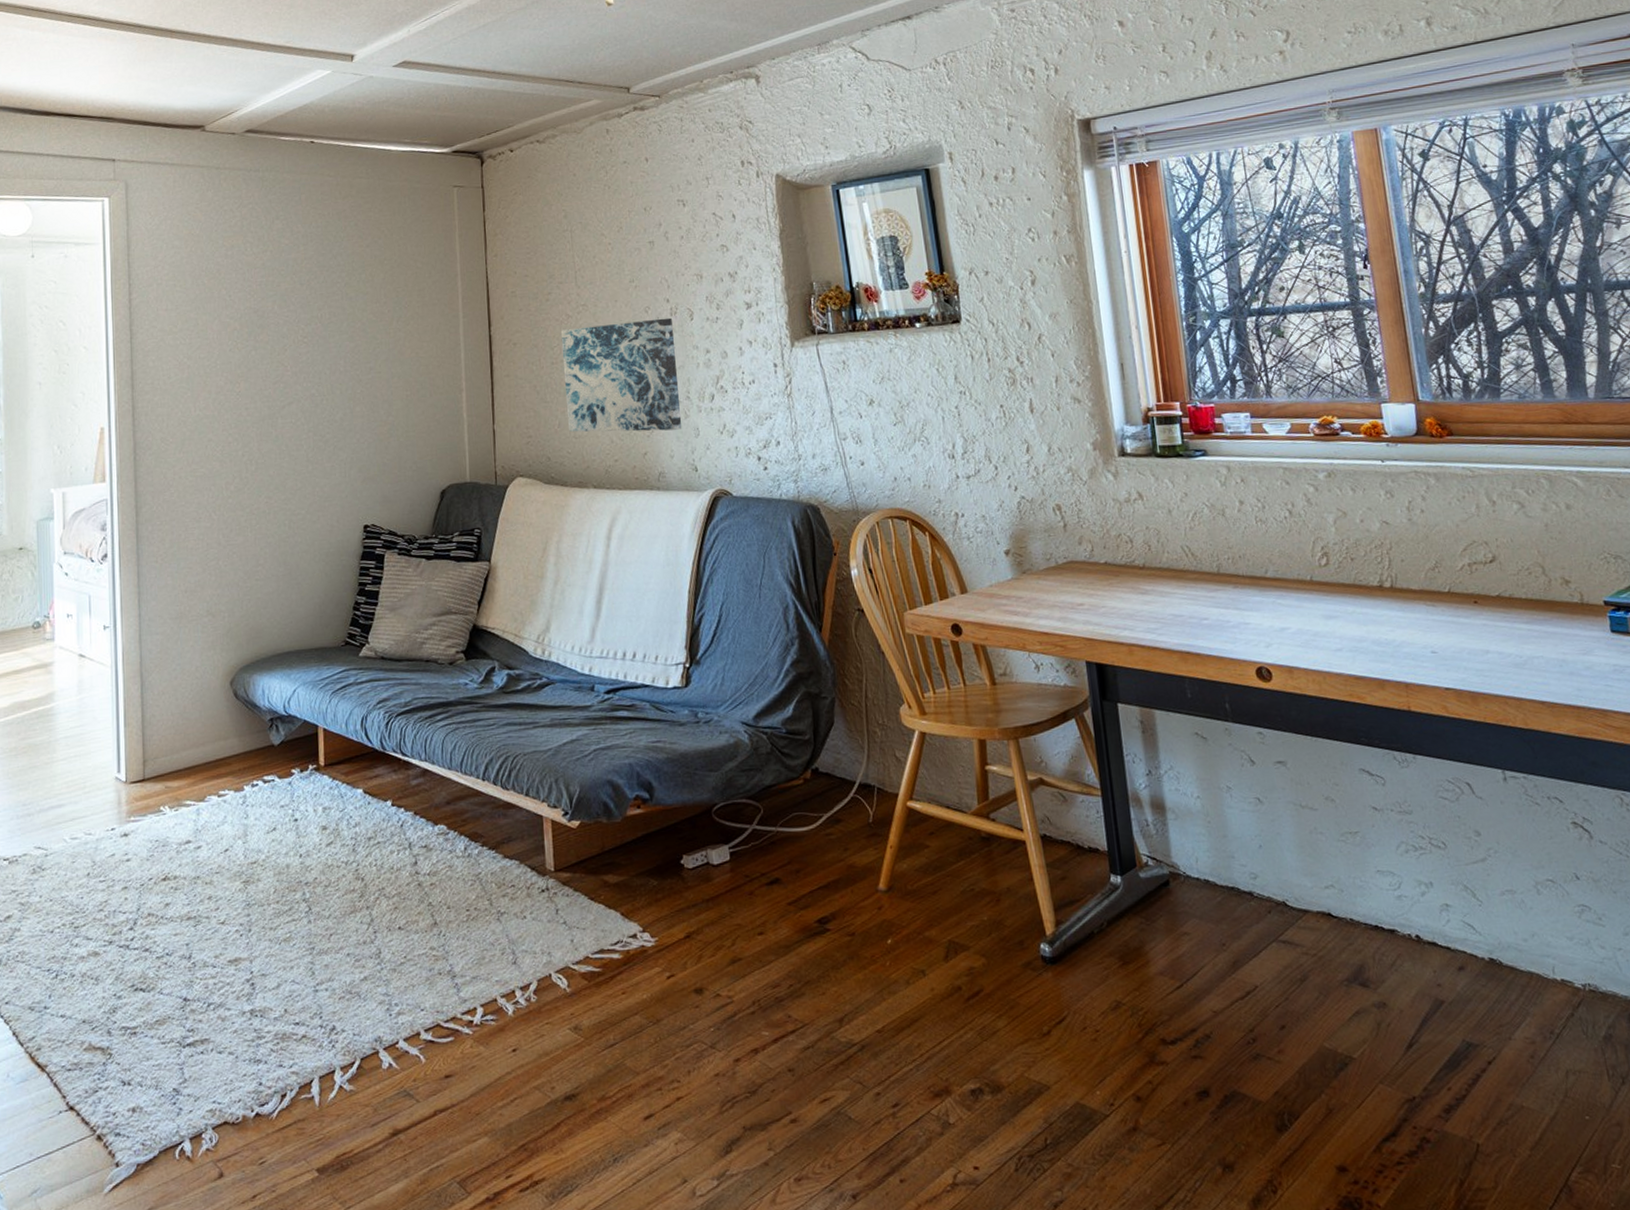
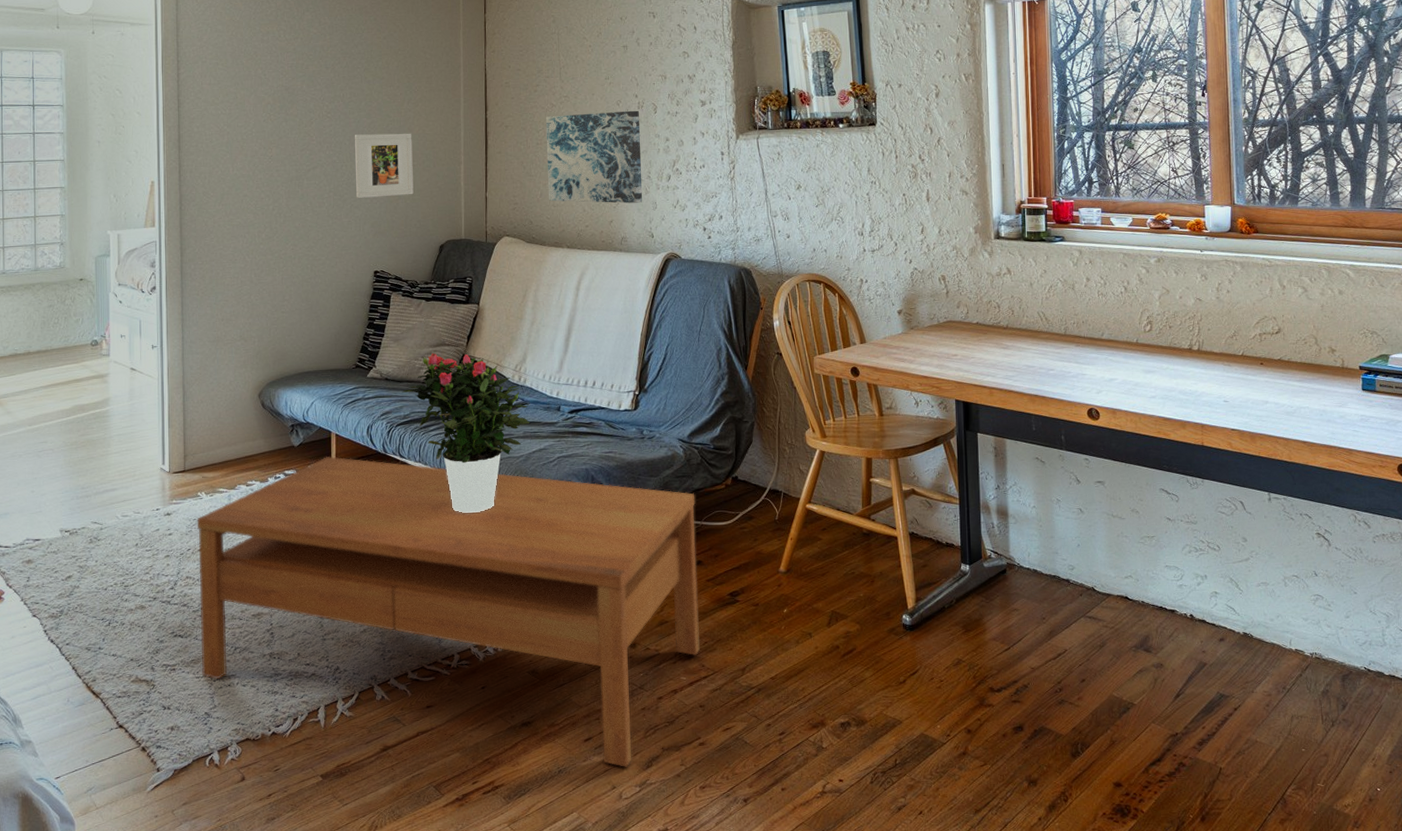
coffee table: none [159,757,784,1154] -> present [196,456,700,767]
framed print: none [335,357,408,438] -> present [354,133,414,198]
potted flower: none [402,623,558,825] -> present [402,352,529,514]

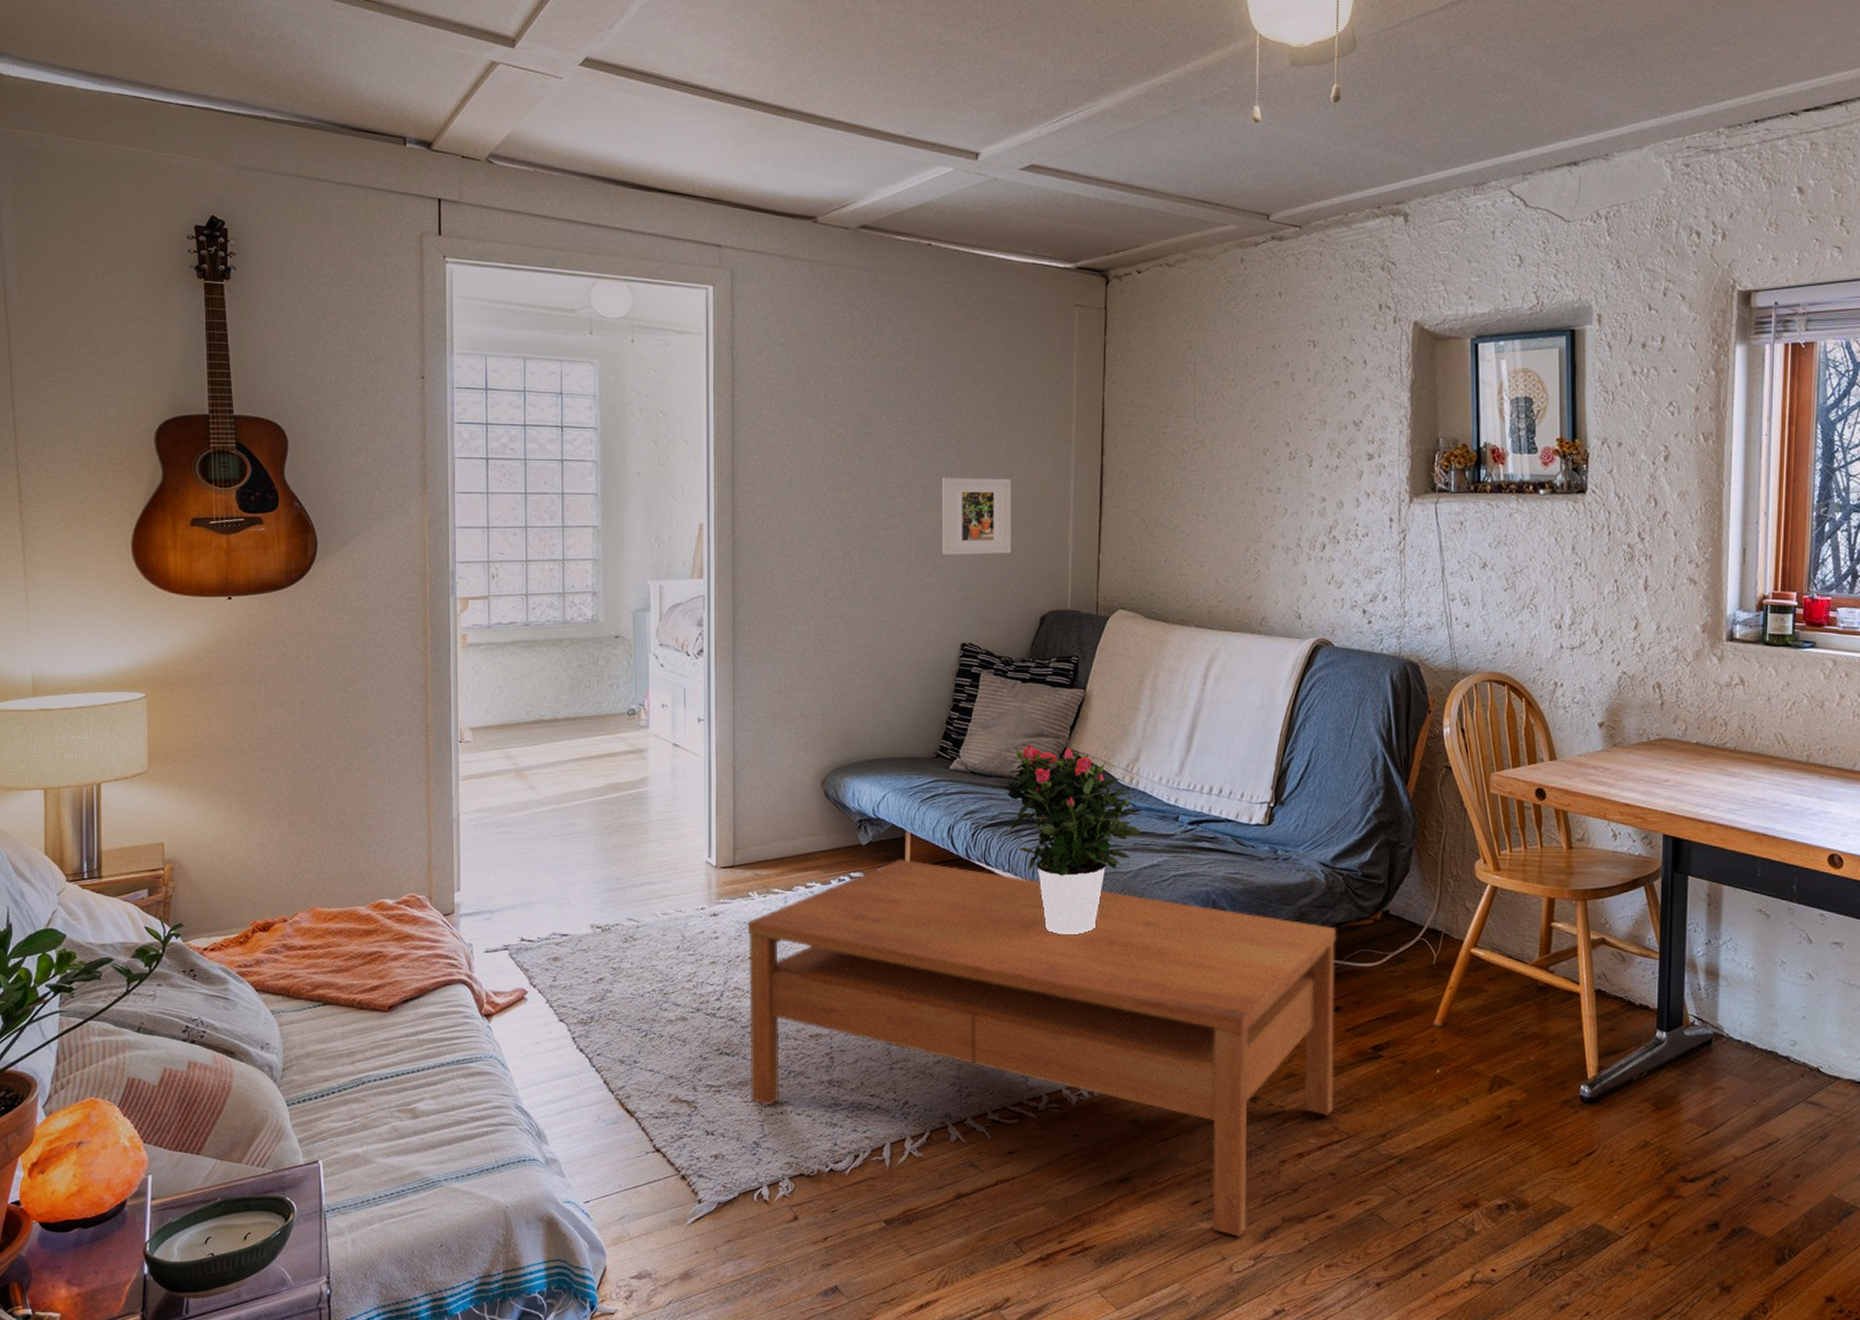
wall art: present [545,110,643,204] -> none [1174,462,1291,576]

